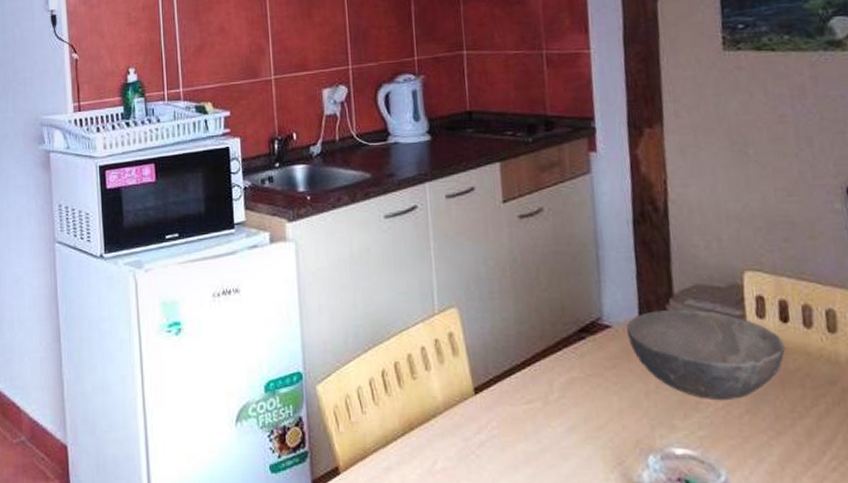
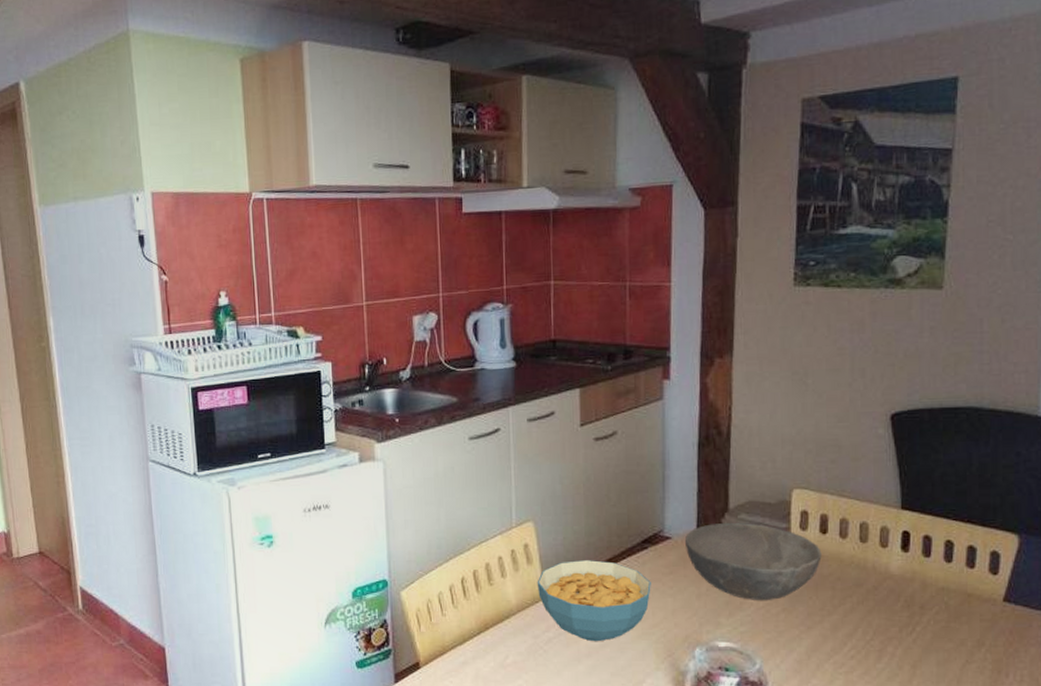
cereal bowl: none [464,351,593,447] -> present [537,560,651,642]

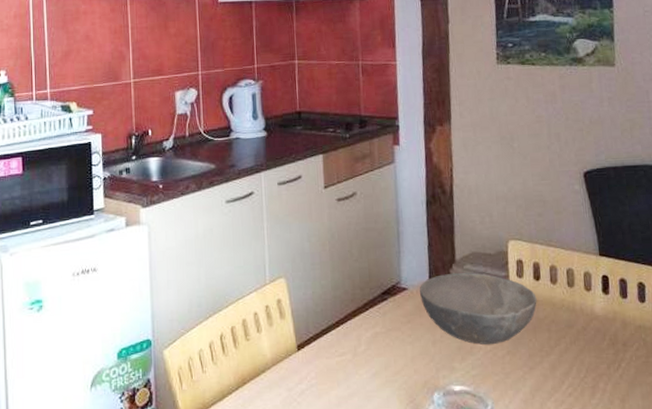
cereal bowl: present [537,560,651,642] -> none [289,312,392,392]

